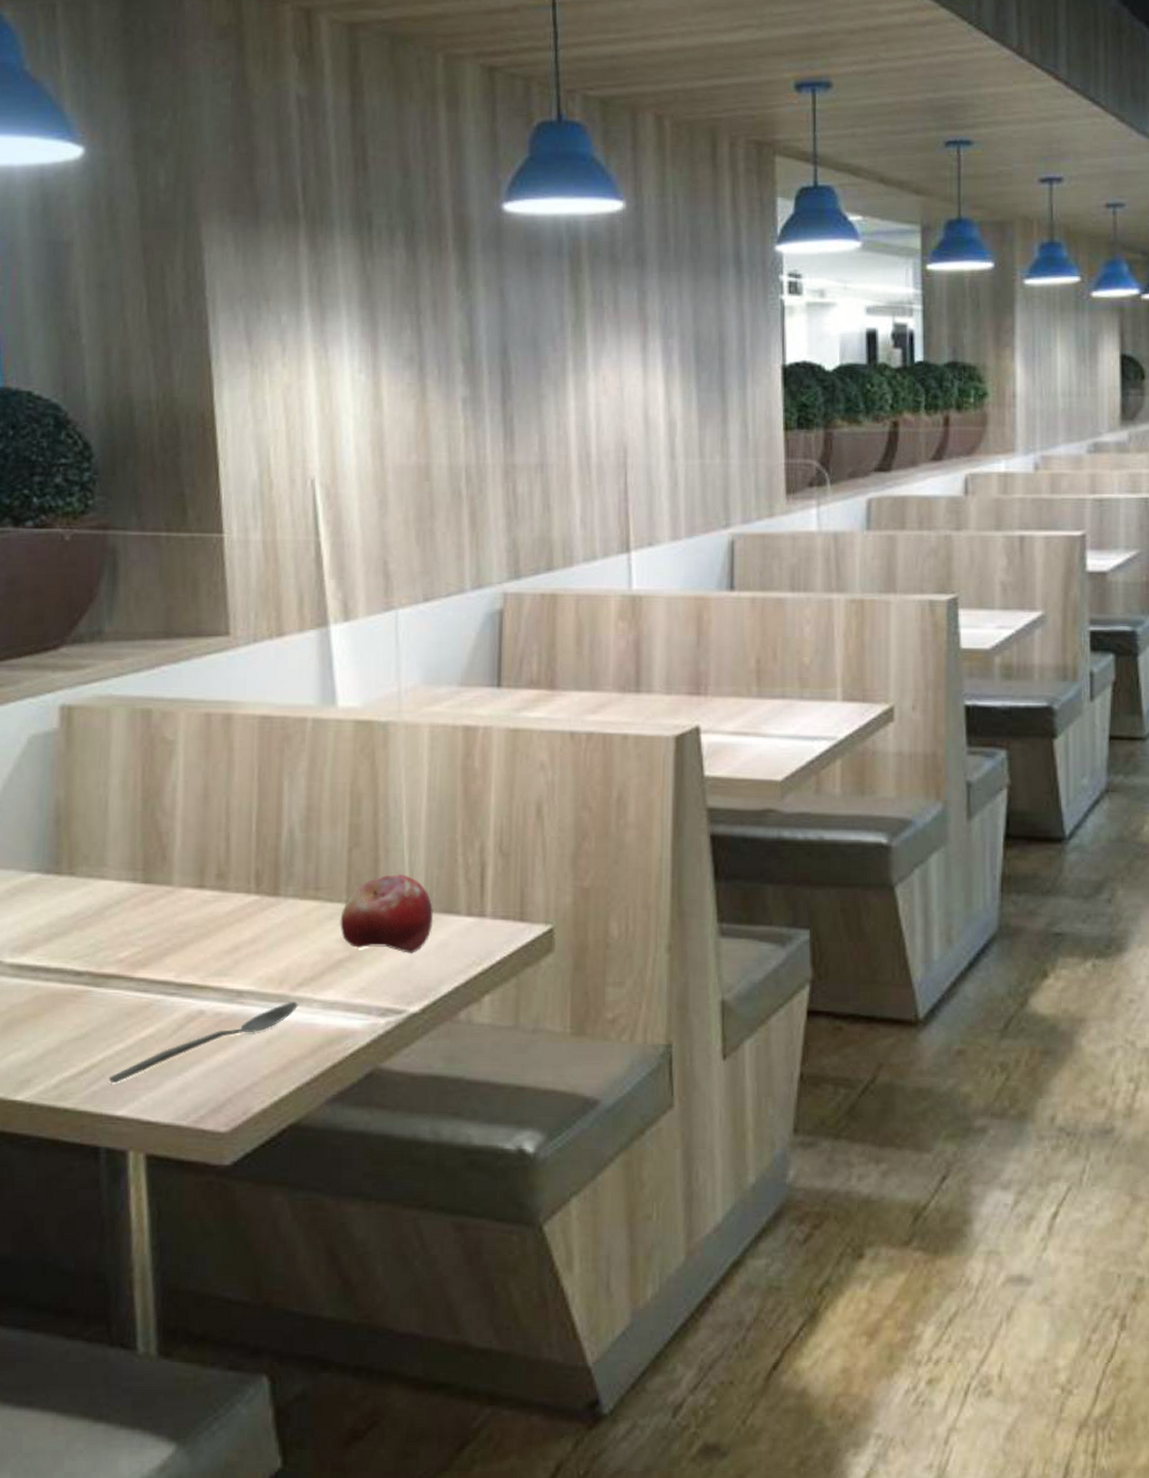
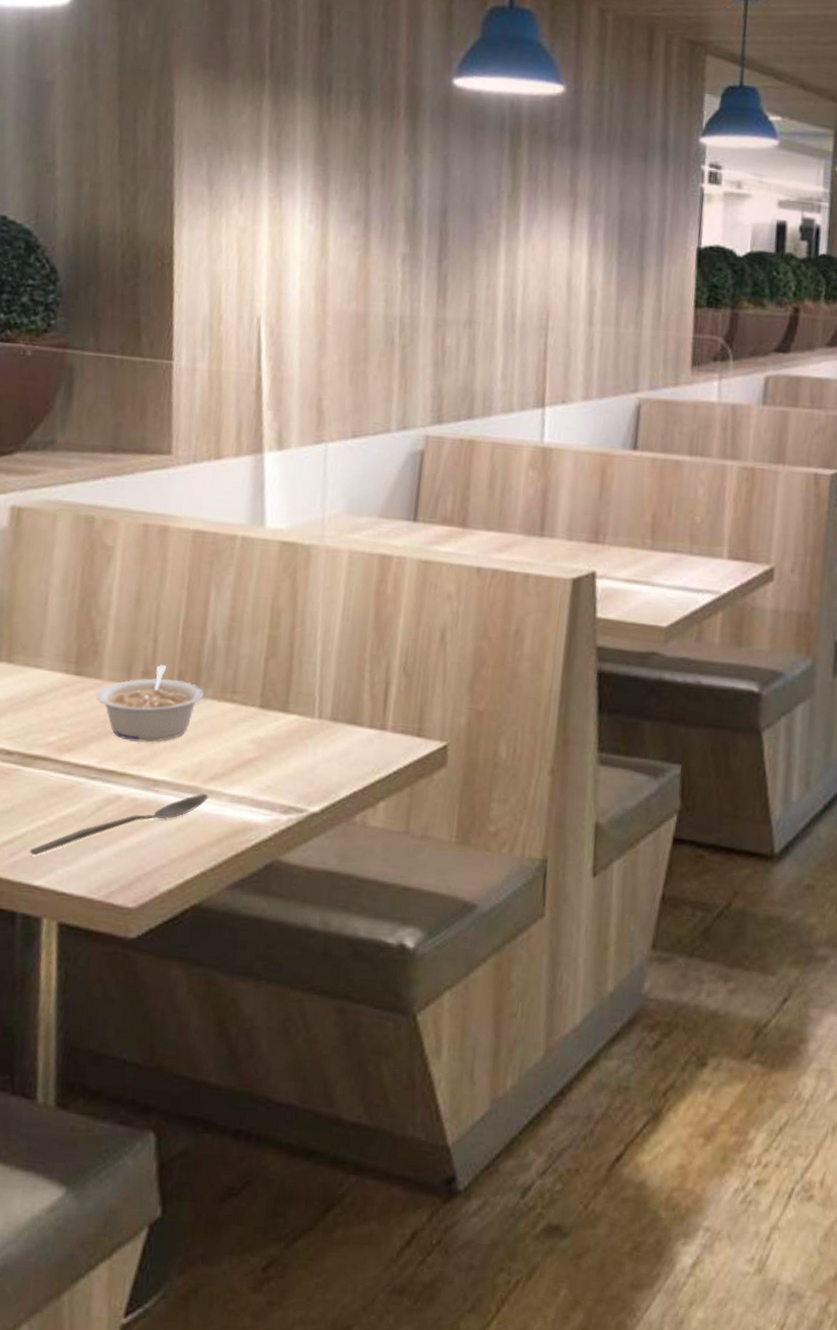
legume: none [167,865,284,951] -> present [95,665,204,743]
fruit: present [340,874,434,954] -> none [252,684,339,758]

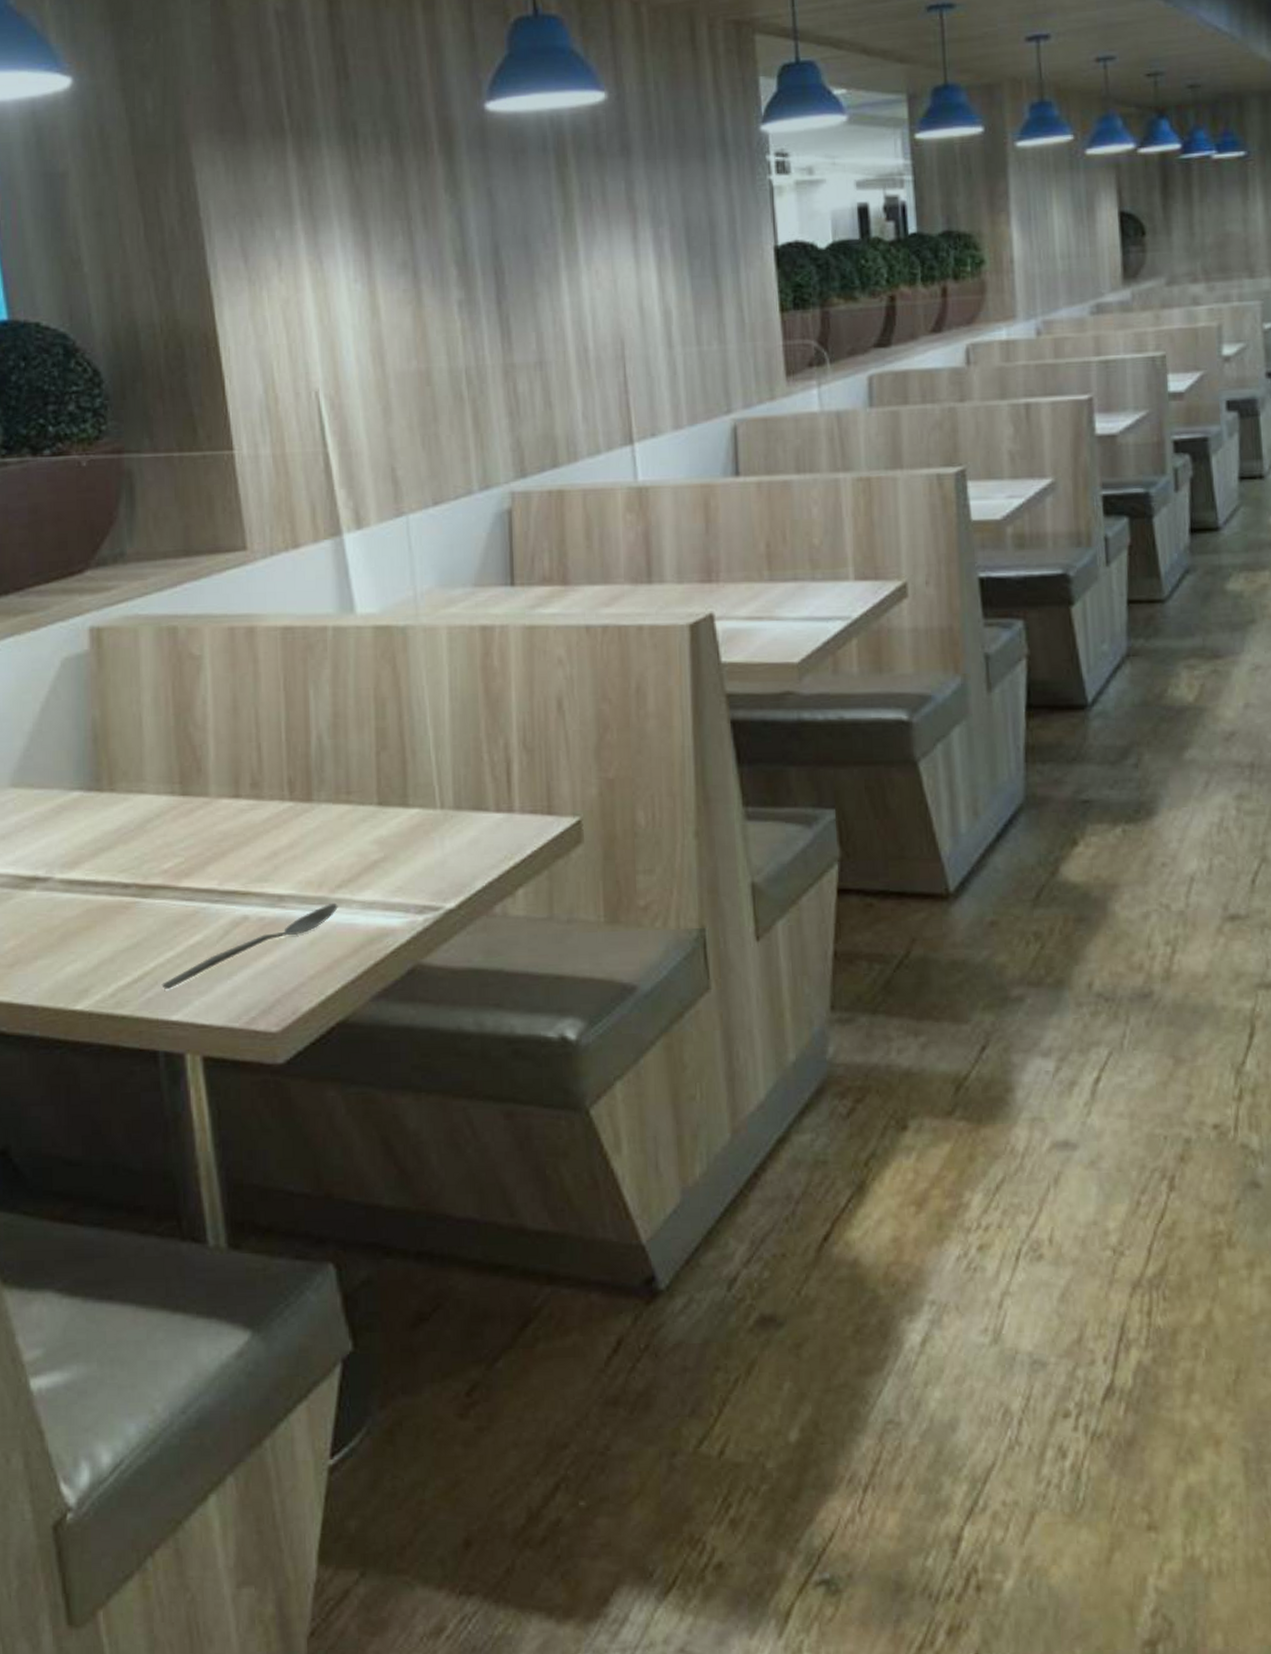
legume: present [95,665,204,743] -> none [205,773,317,858]

